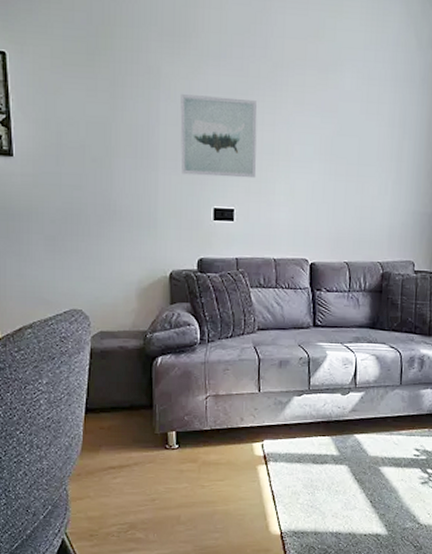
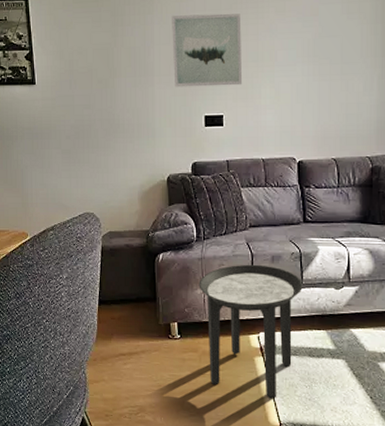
side table: none [200,369,310,508] -> present [199,264,303,399]

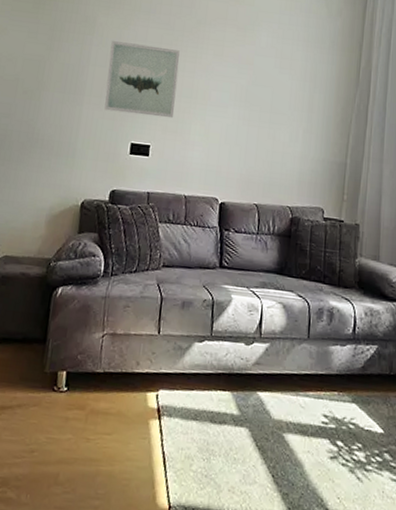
side table: present [199,264,303,399] -> none [94,308,212,474]

